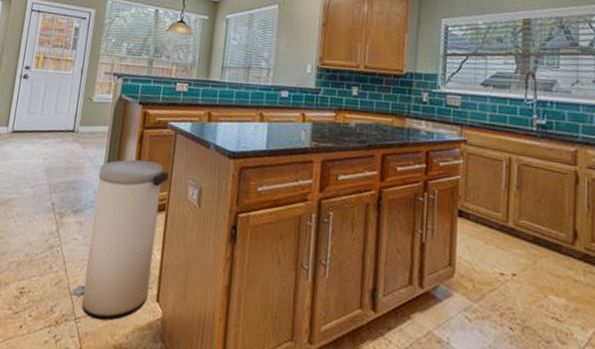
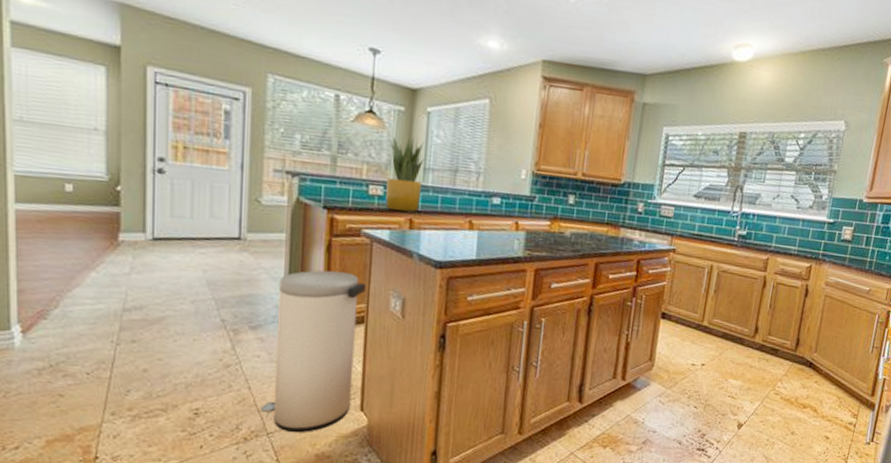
planter: none [189,41,223,106] -> present [385,137,424,212]

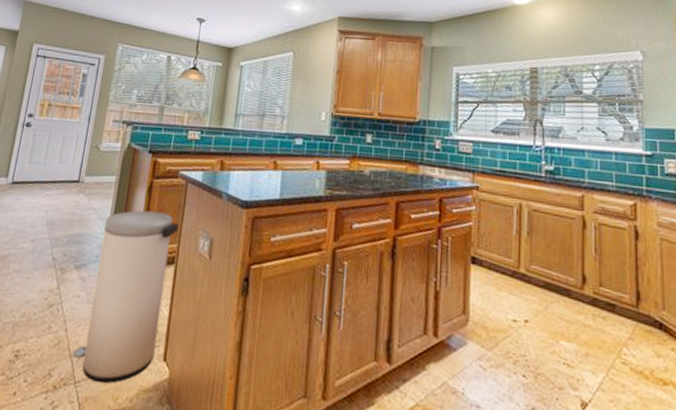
planter: present [385,137,424,212] -> none [201,88,237,154]

